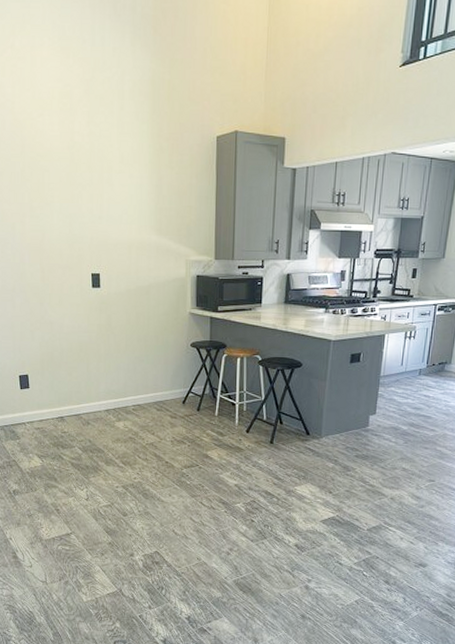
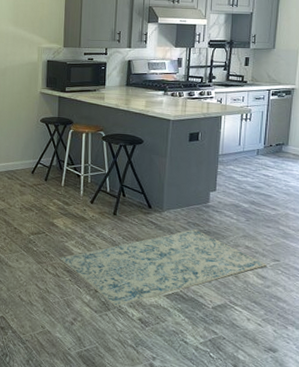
rug: none [213,454,423,535] -> present [59,229,268,307]

